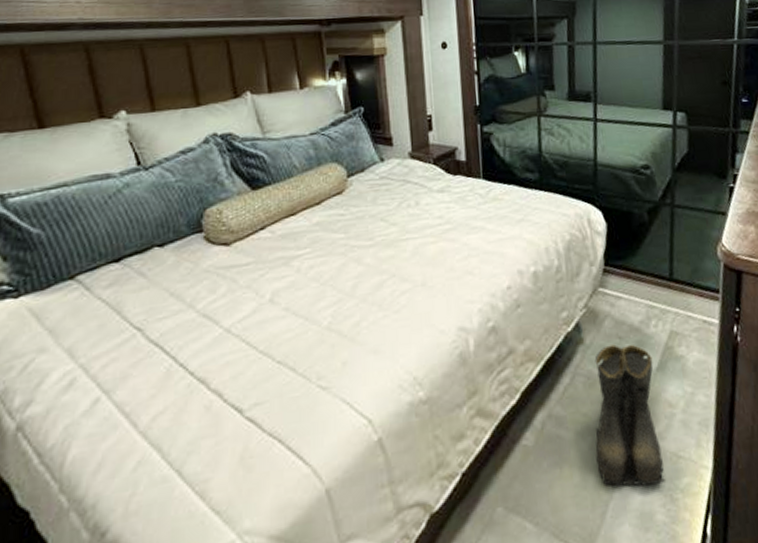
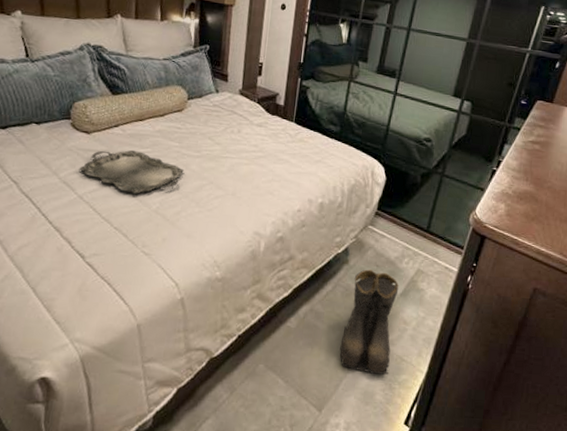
serving tray: none [221,254,356,311] -> present [79,149,184,194]

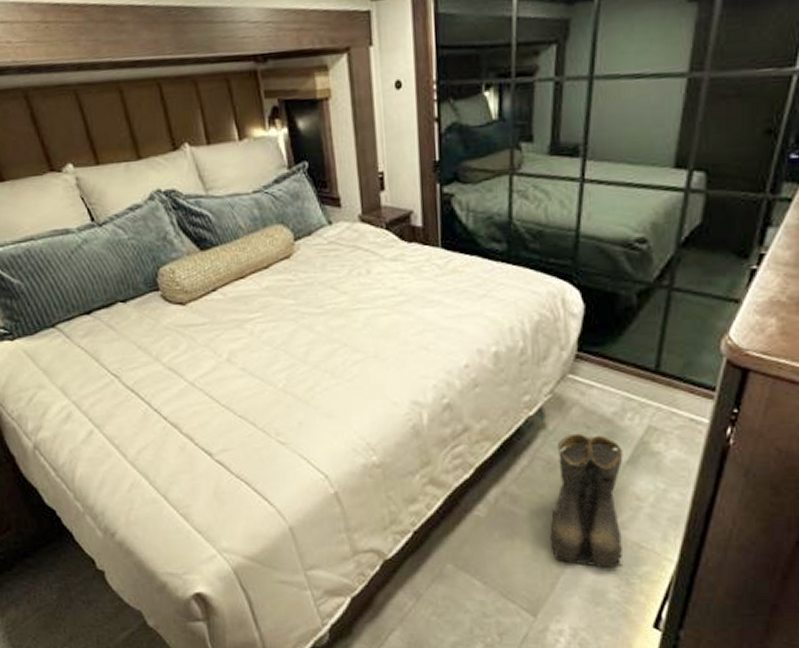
serving tray: present [79,149,184,194] -> none [182,317,308,372]

